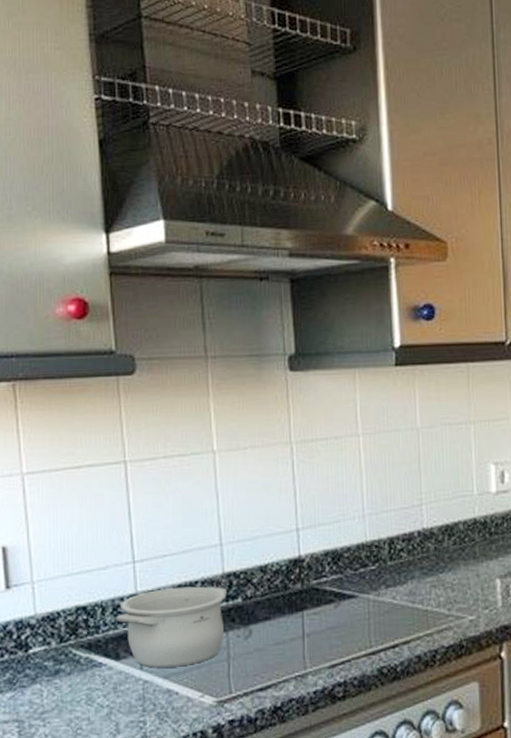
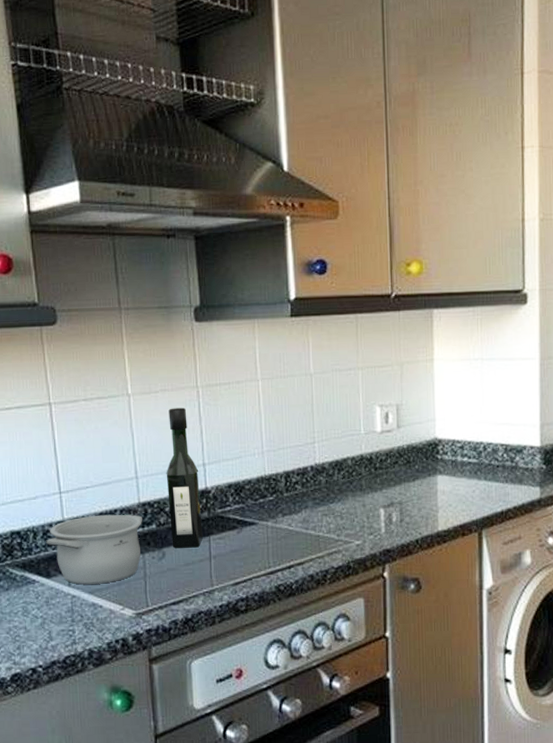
bottle: none [254,466,295,625] -> present [166,407,203,548]

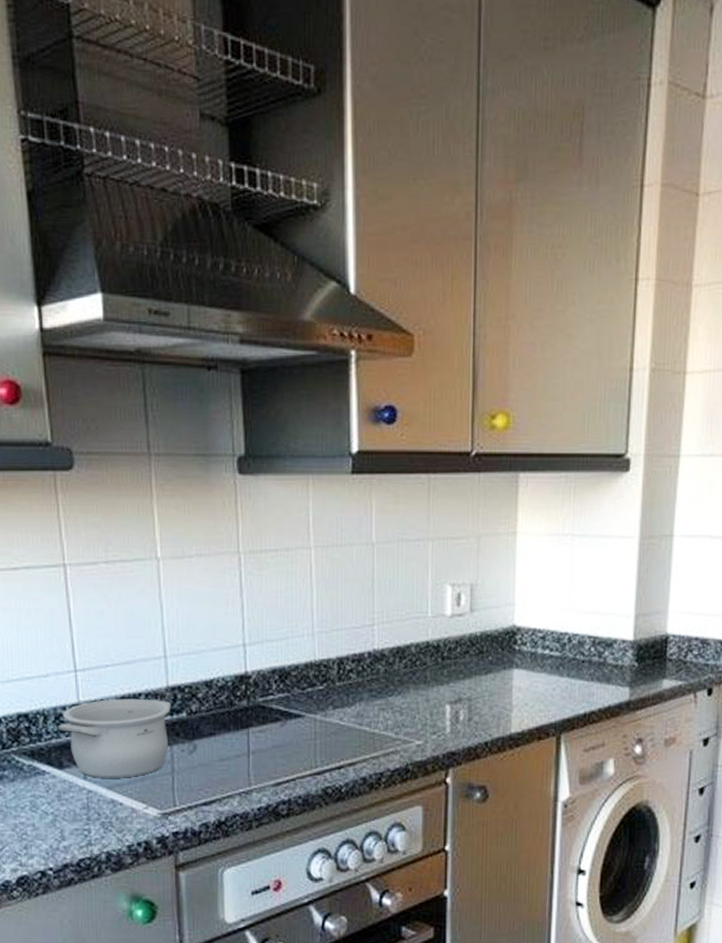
bottle: present [166,407,203,548] -> none [199,576,240,741]

